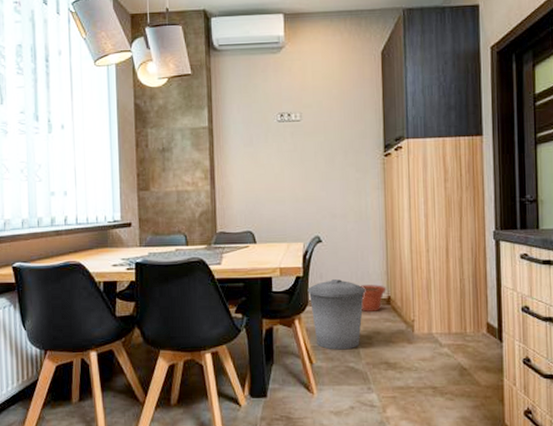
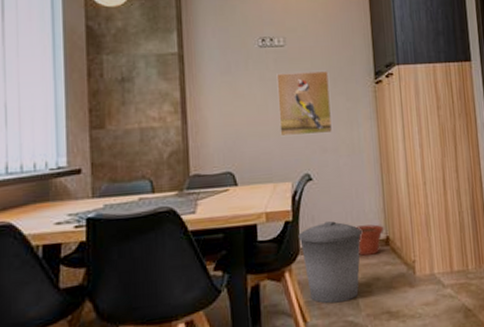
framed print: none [293,143,343,203] -> present [276,70,333,137]

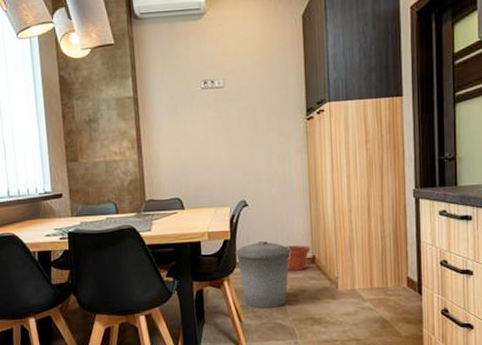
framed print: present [276,70,333,137] -> none [217,108,267,168]

